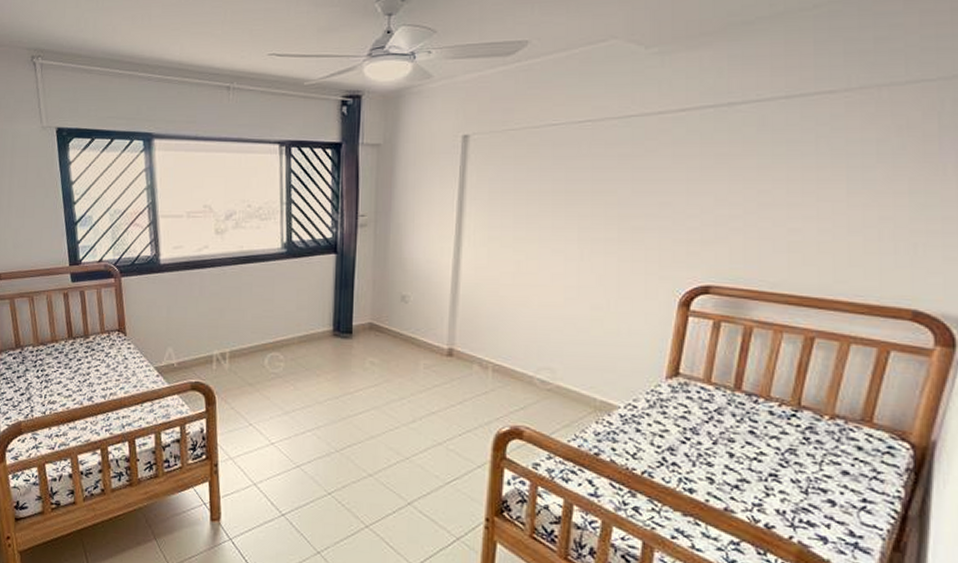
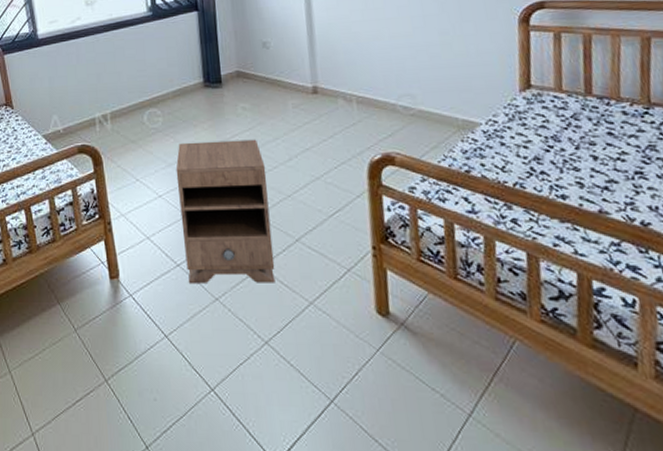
nightstand: none [291,391,387,543] -> present [176,139,275,283]

